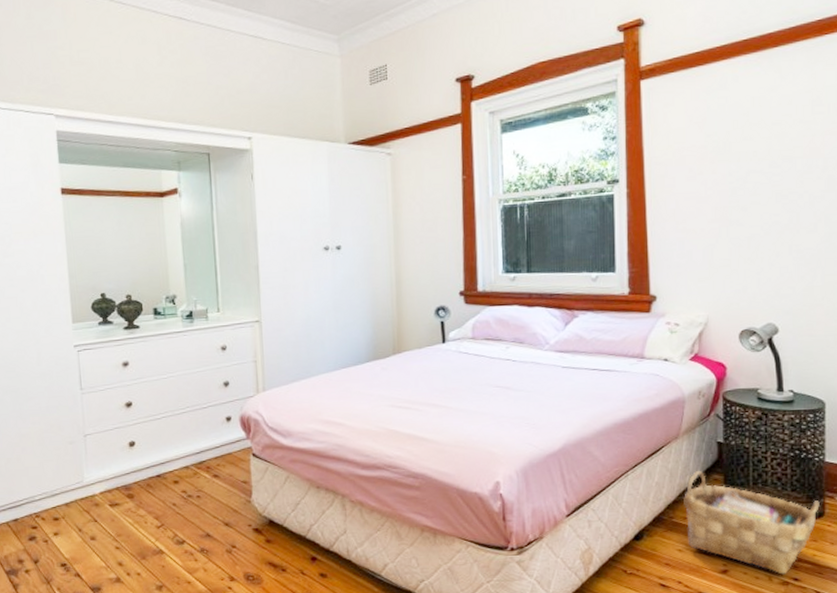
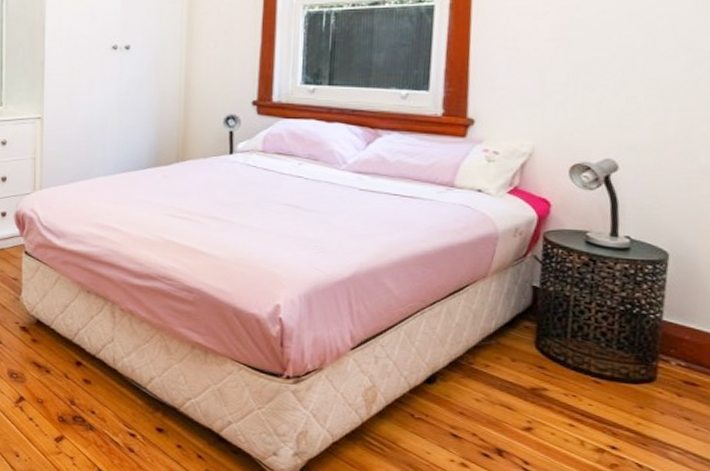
woven basket: present [684,470,820,575] -> none [486,314,651,441]

